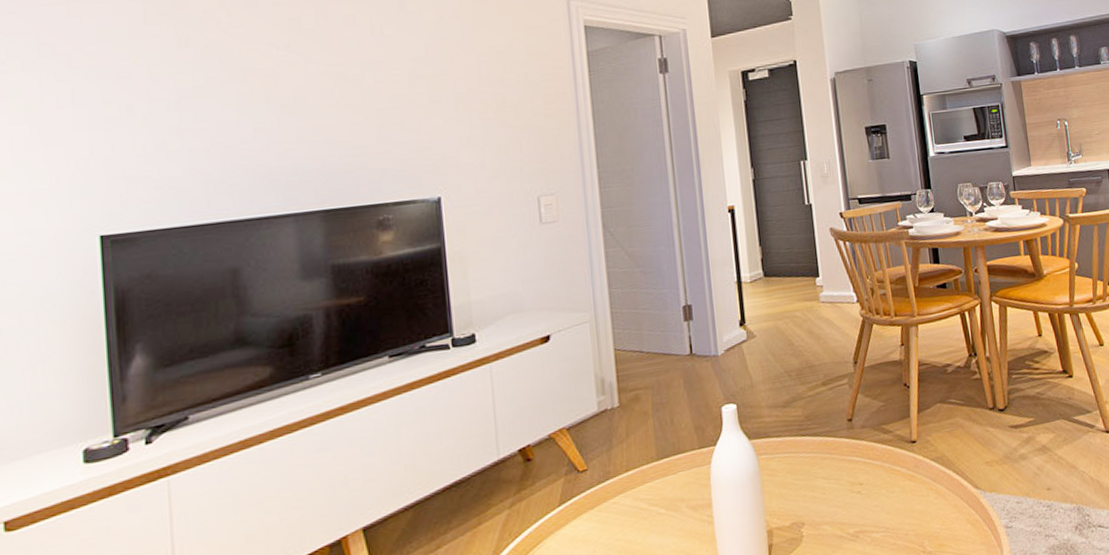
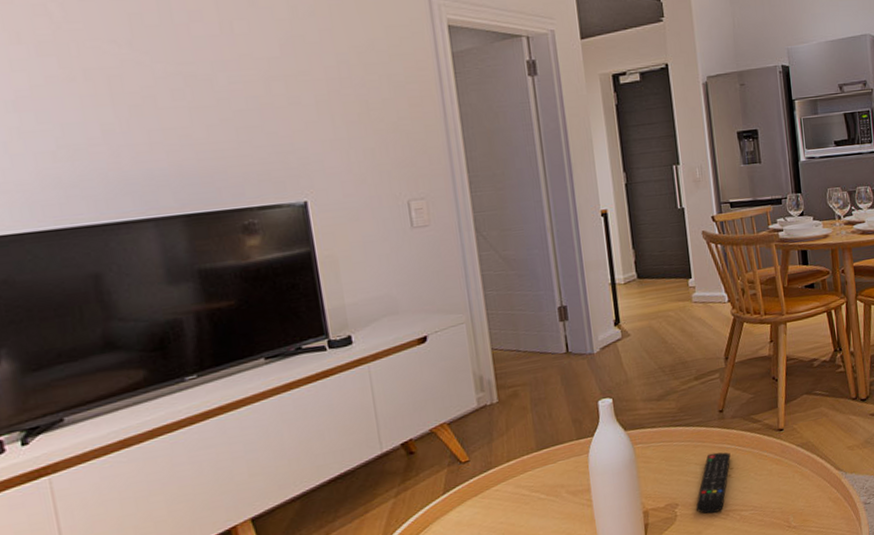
remote control: none [823,465,861,535] -> present [695,452,731,514]

